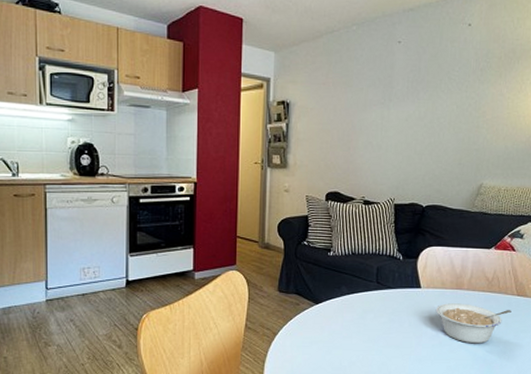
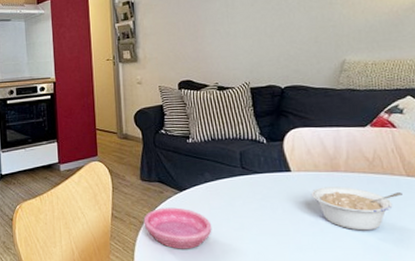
saucer: none [277,319,343,360] -> present [143,207,212,249]

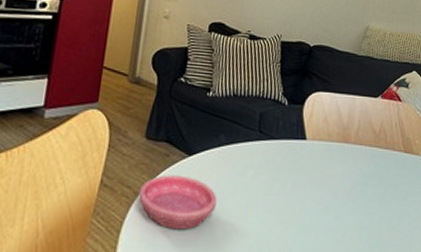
legume: present [312,187,403,231] -> none [322,159,399,210]

